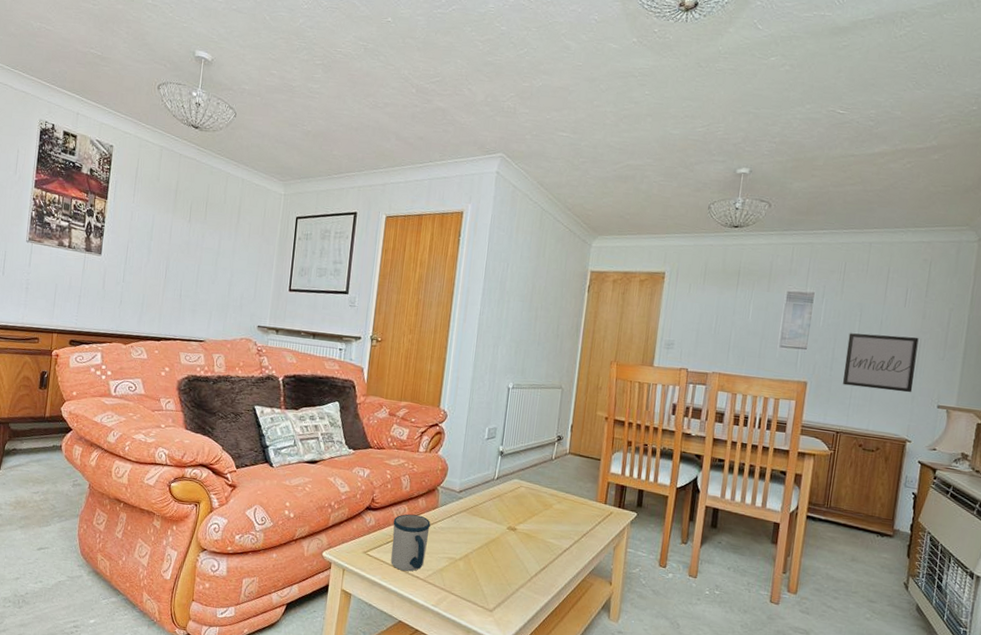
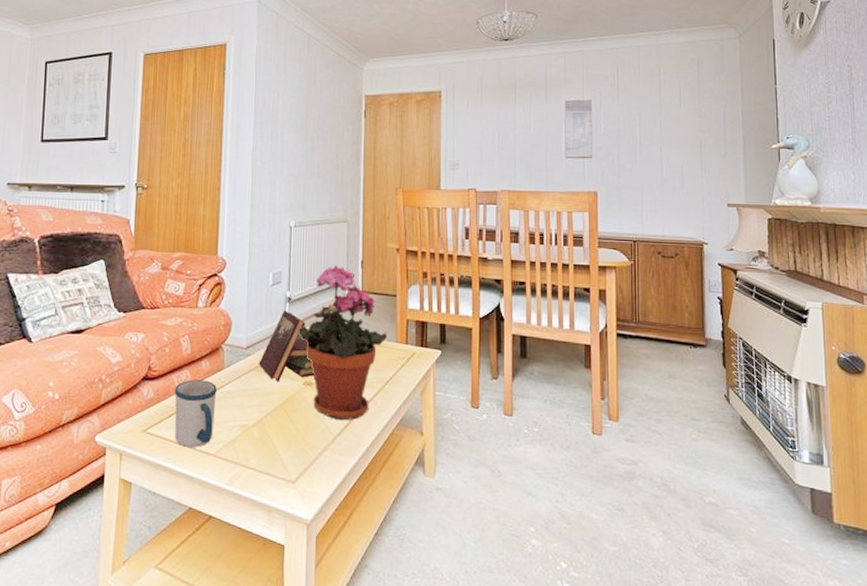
book: none [469,462,518,525] -> present [258,310,314,382]
potted plant: none [506,426,588,565] -> present [297,264,387,420]
wall art: present [842,333,919,393] -> none [631,136,701,194]

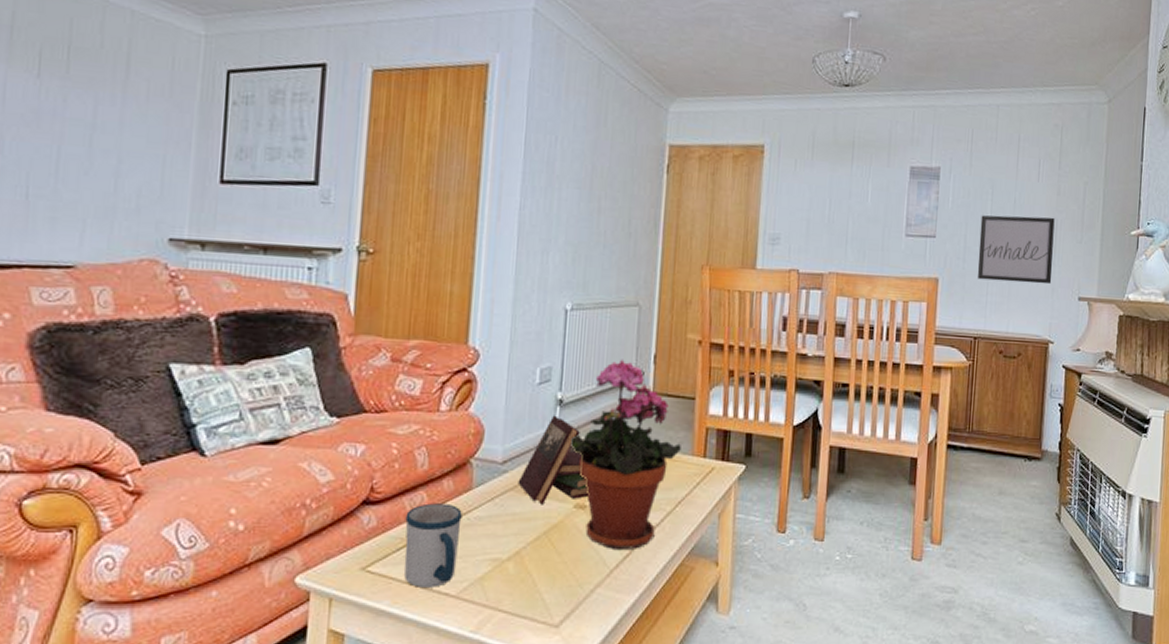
wall art: none [631,136,701,194] -> present [977,215,1055,285]

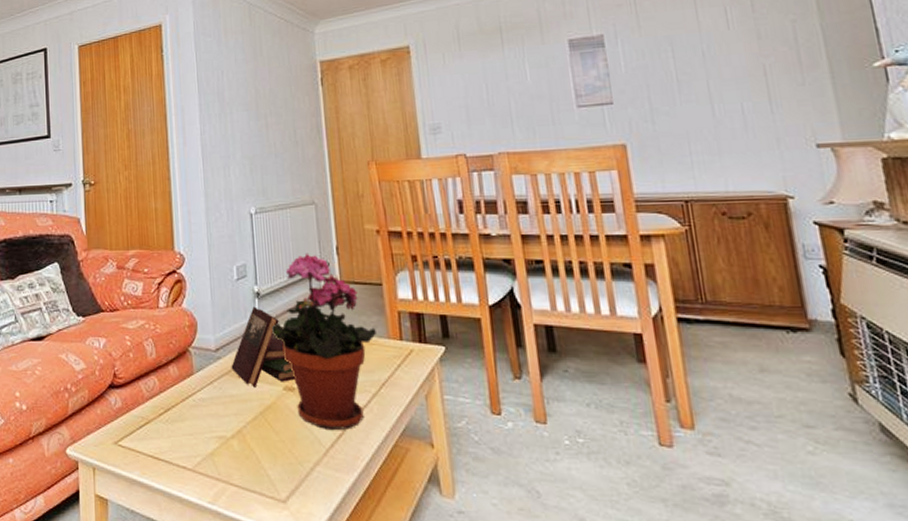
mug: present [404,503,462,587] -> none [143,387,190,461]
wall art: present [977,215,1055,285] -> none [664,63,774,140]

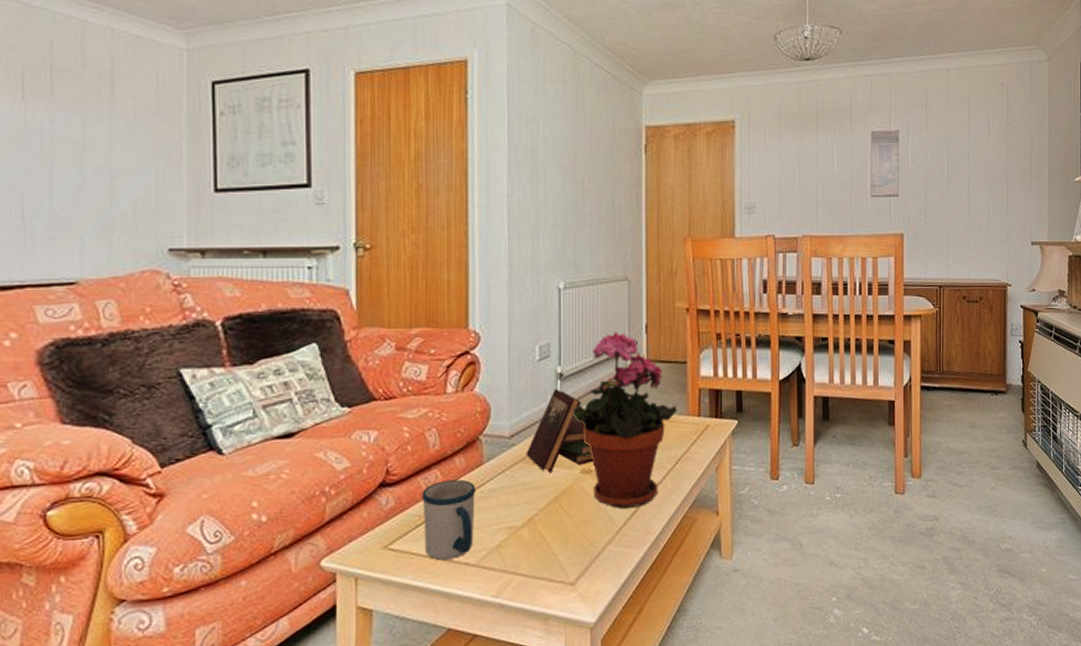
mug: none [143,387,190,461] -> present [422,479,475,560]

